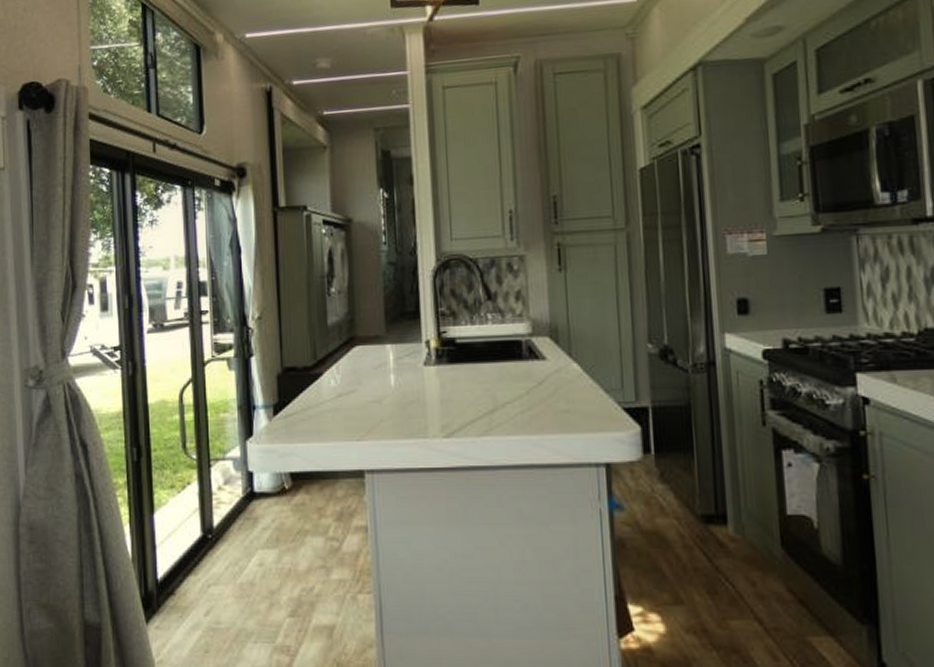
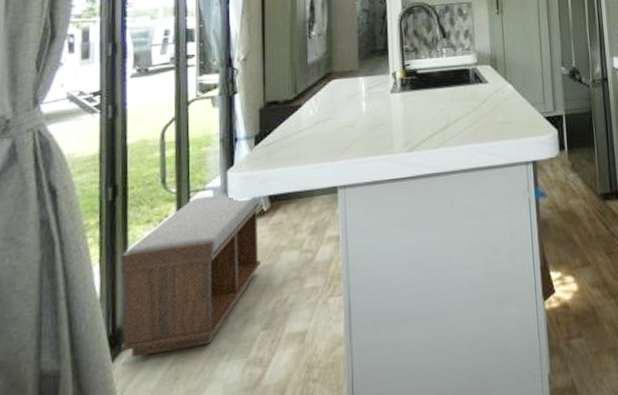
bench: none [148,466,284,623] -> present [120,194,261,358]

